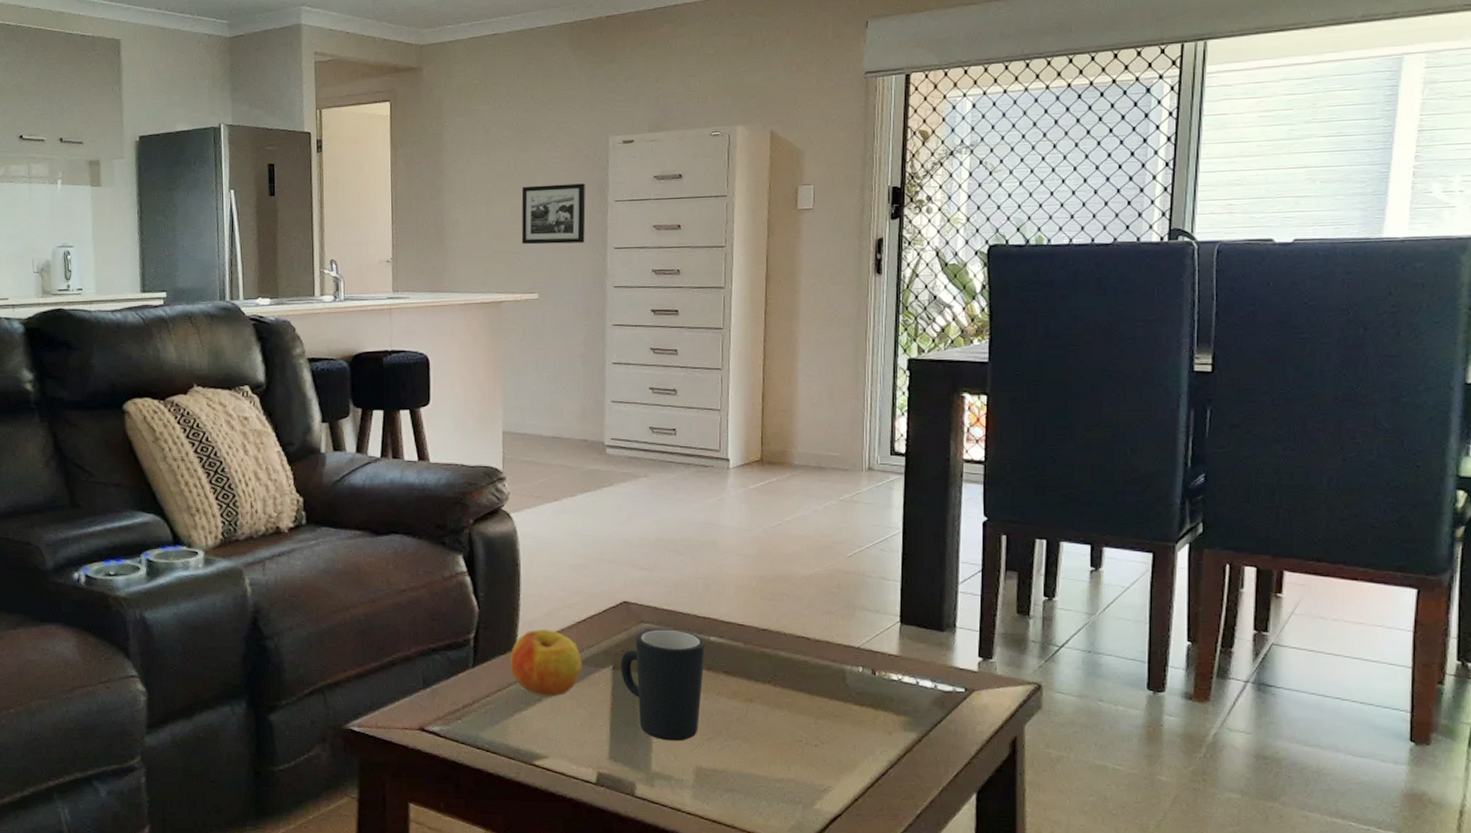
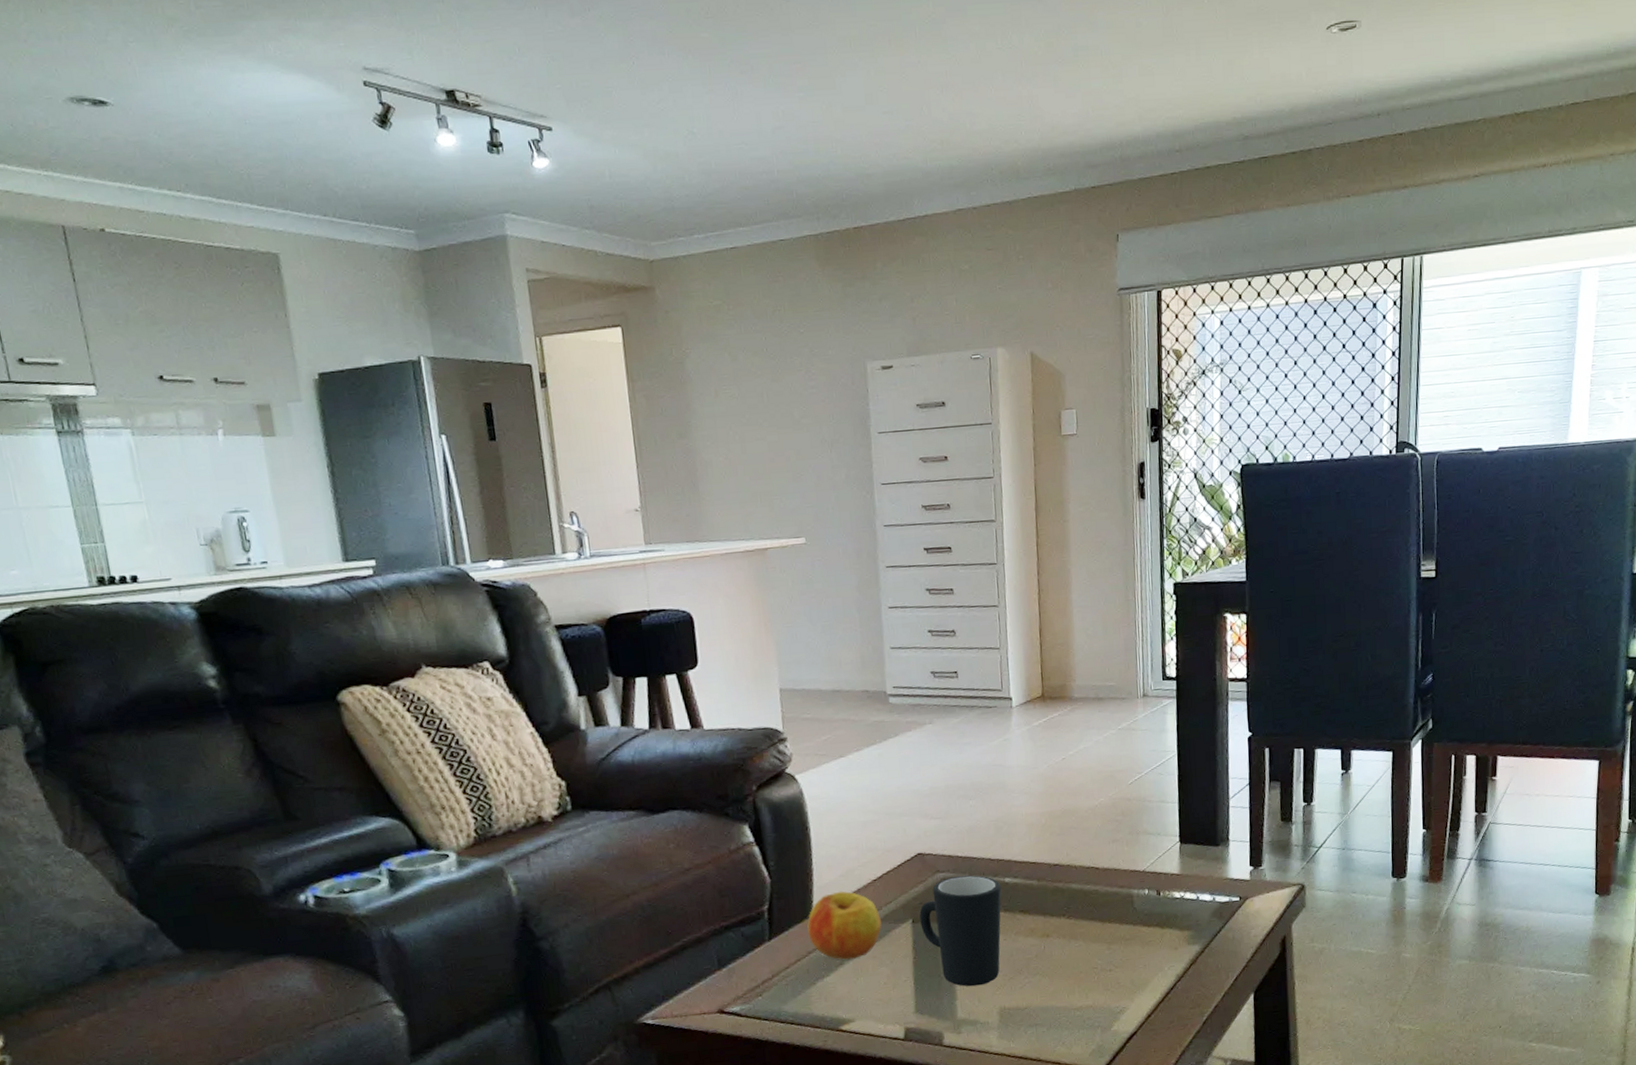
picture frame: present [521,183,586,245] -> none [778,414,850,485]

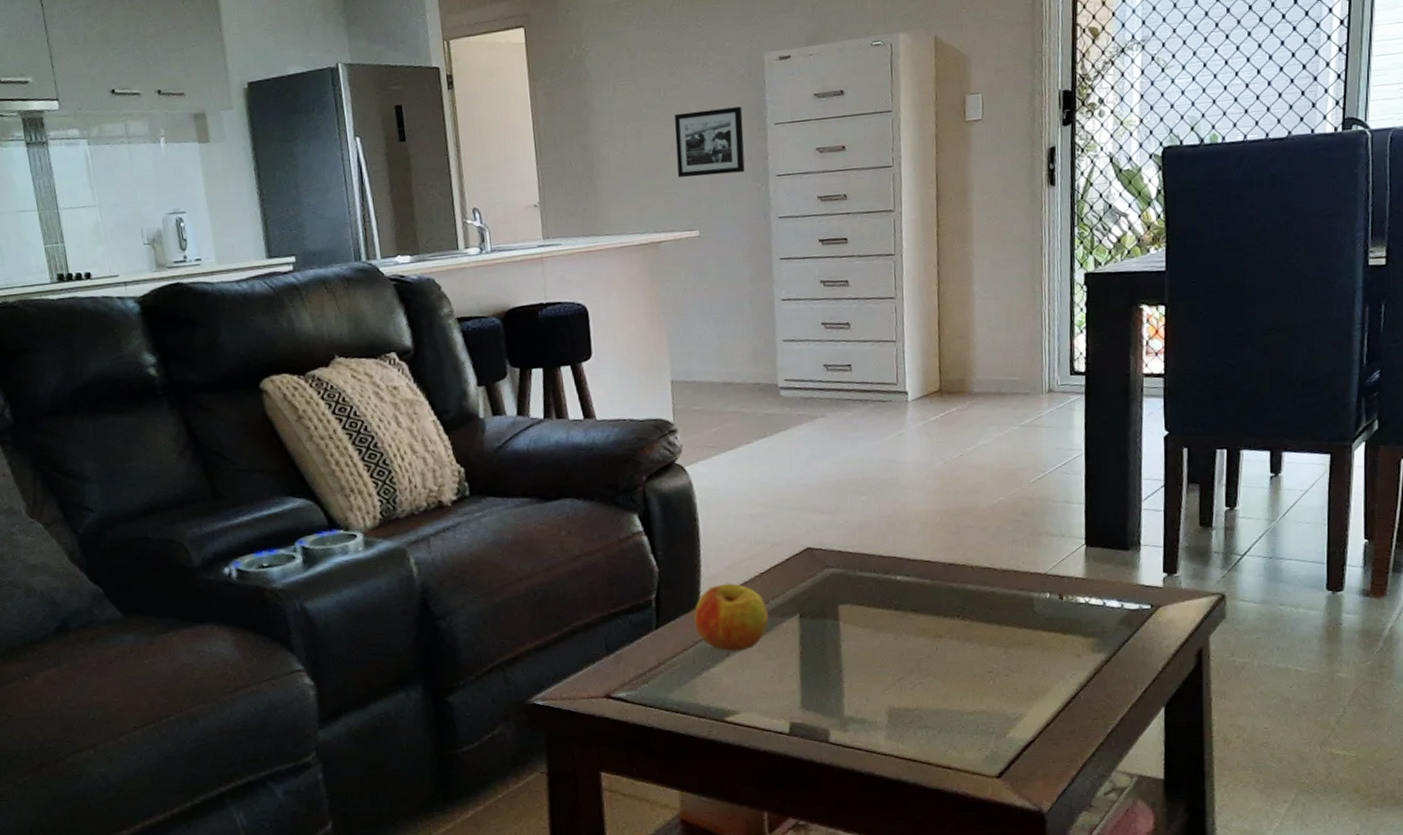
picture frame: none [778,414,850,485] -> present [674,106,745,178]
mug: present [919,875,1002,987] -> none [807,572,893,685]

